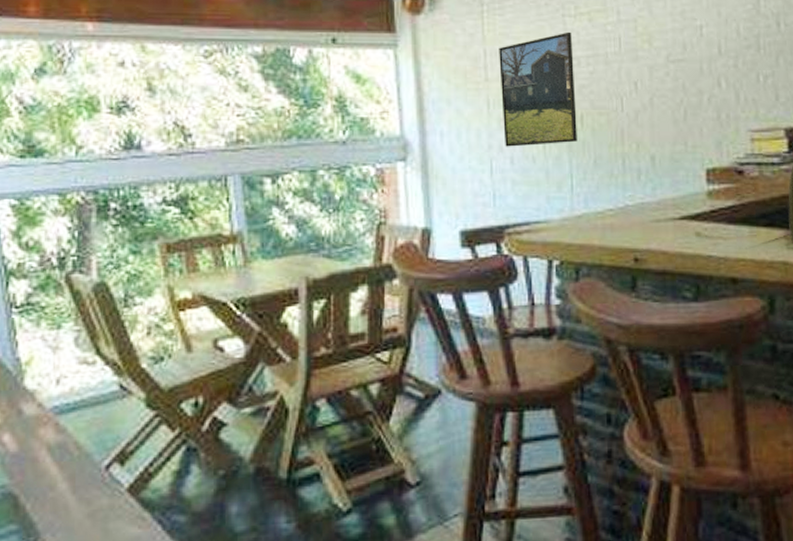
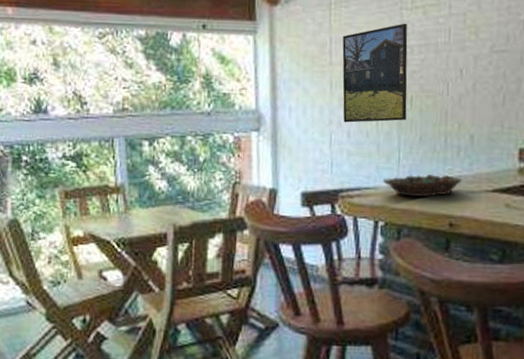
bowl: none [554,203,645,230] -> present [382,174,461,198]

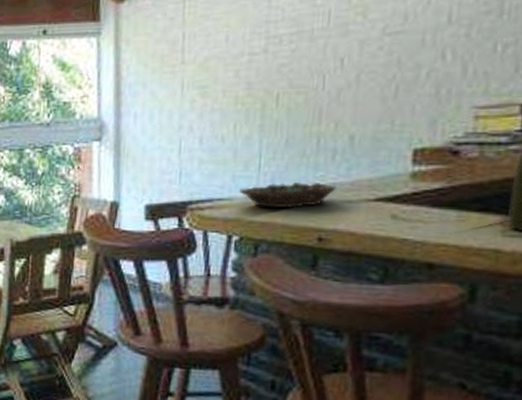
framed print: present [342,23,408,123] -> none [195,9,276,127]

